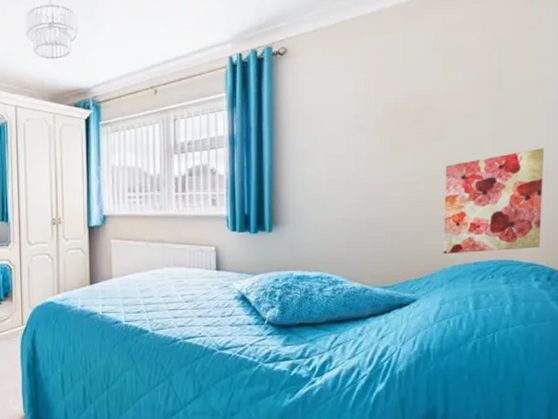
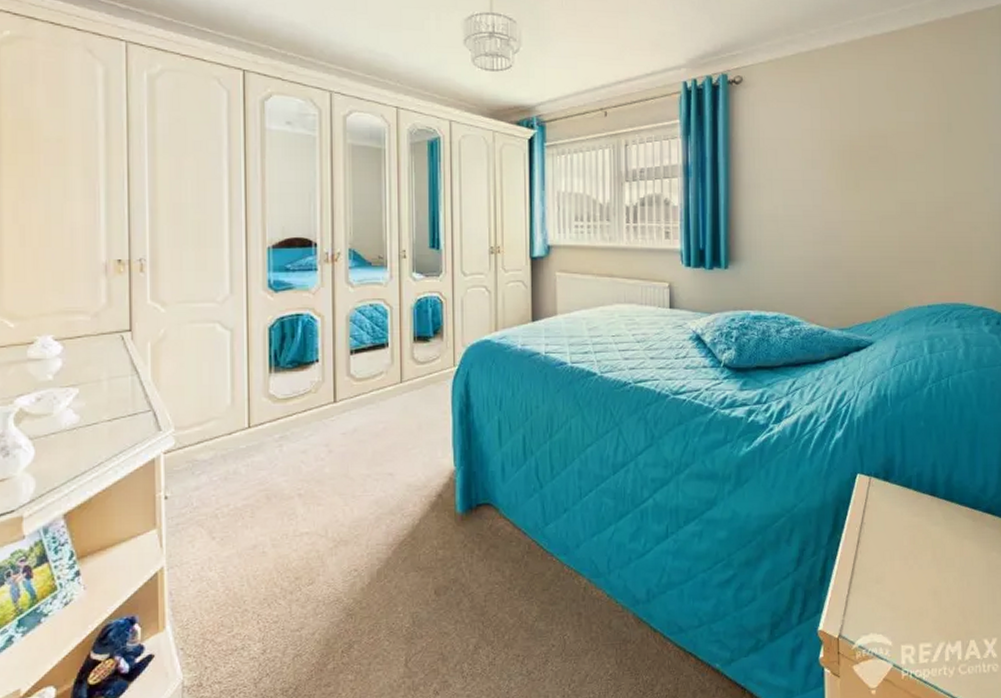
wall art: present [443,148,545,254] -> none [898,192,992,296]

